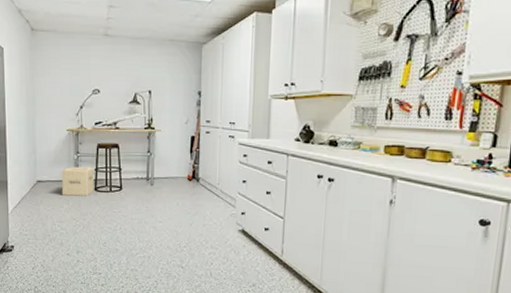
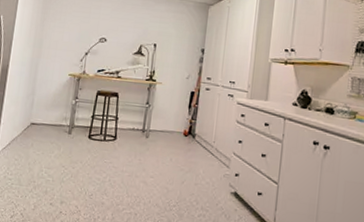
cardboard box: present [61,166,95,196] -> none [54,111,91,144]

